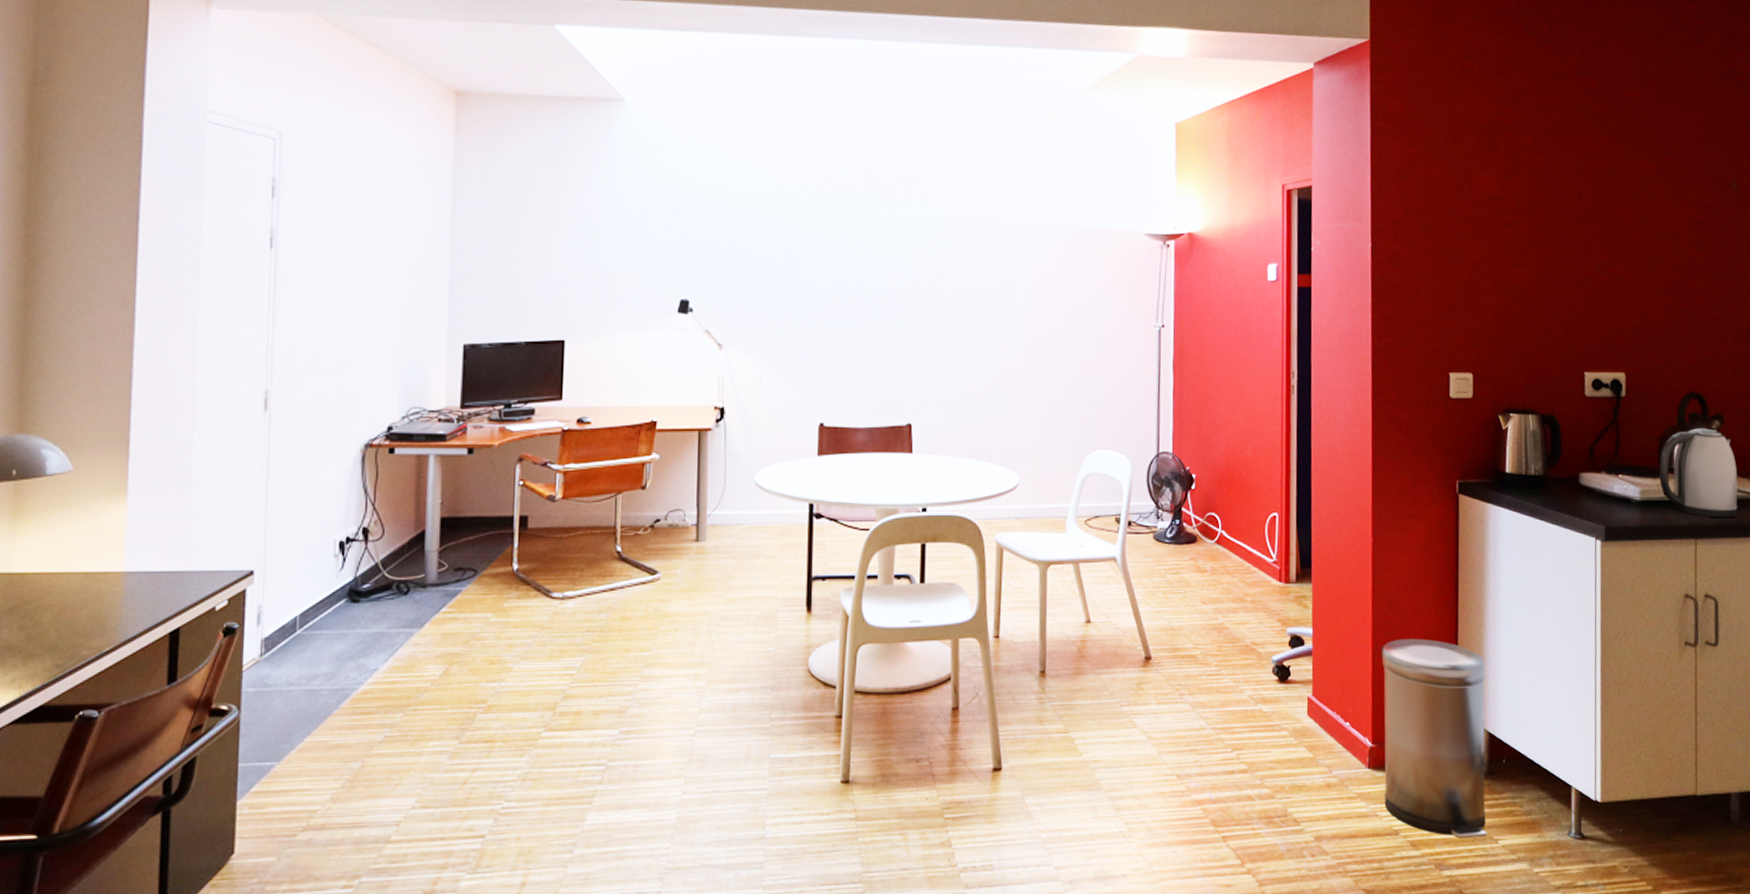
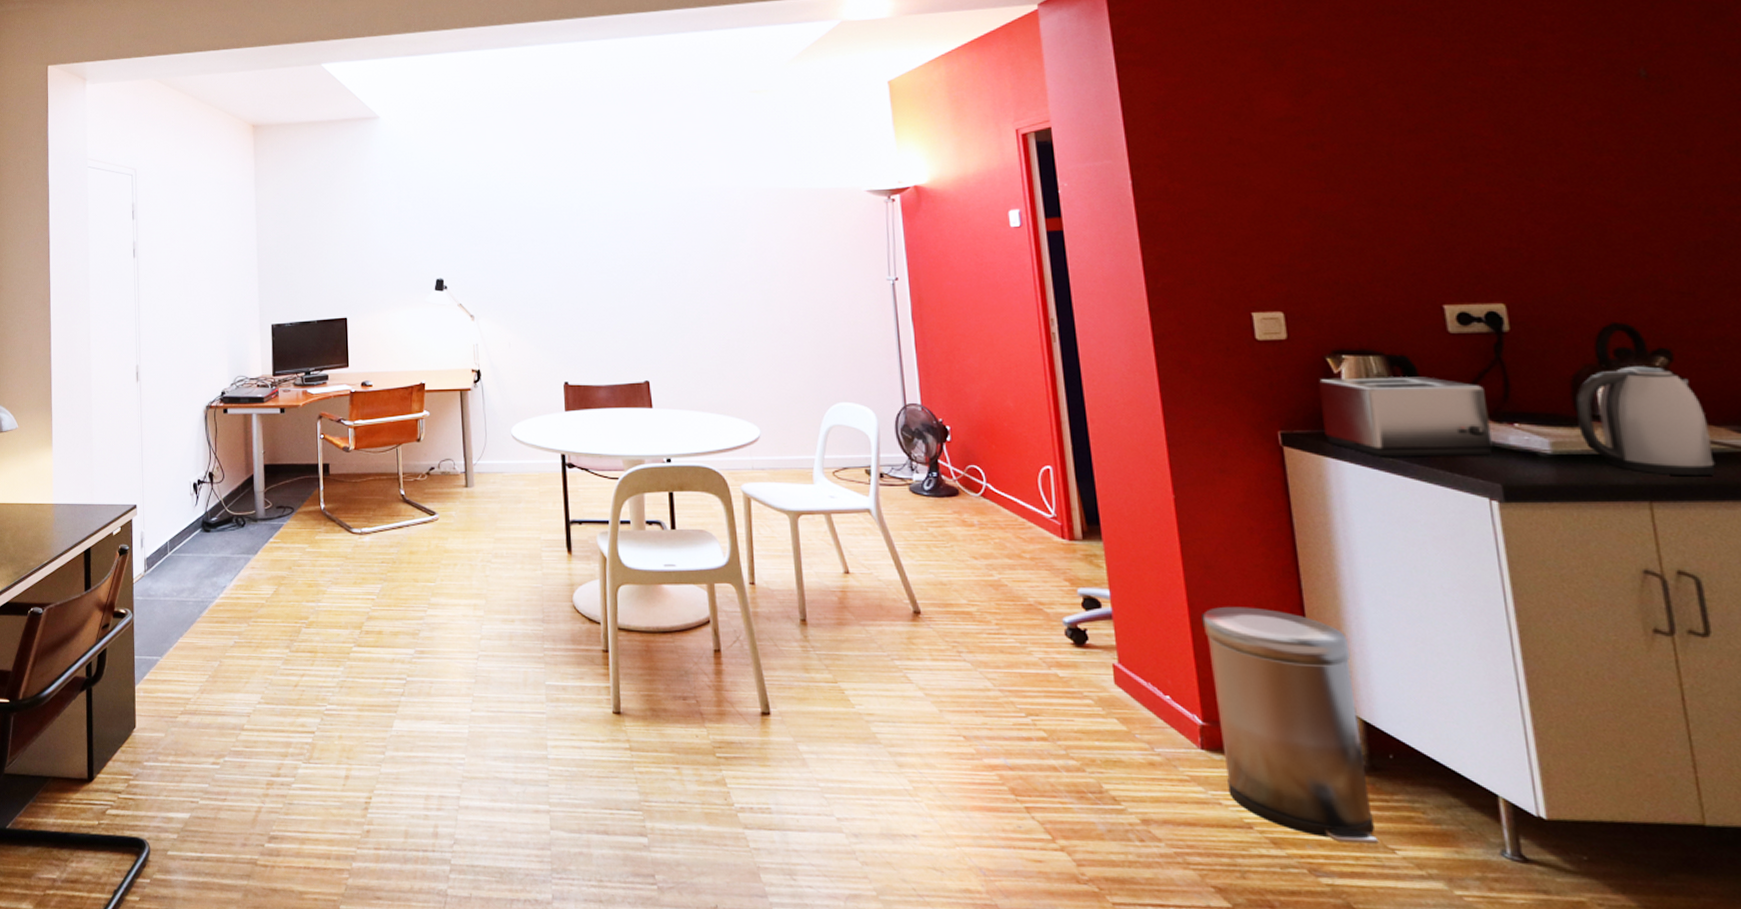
toaster: none [1489,433,1604,504] -> present [1317,376,1493,457]

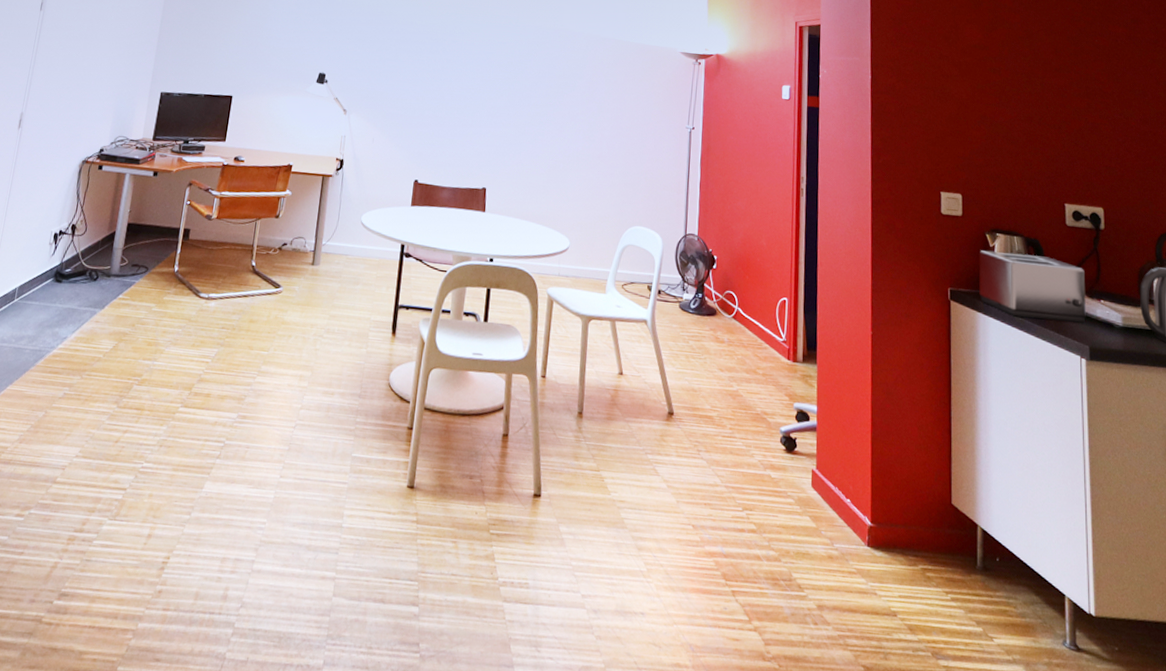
pedal bin: present [1202,606,1379,845] -> none [880,427,983,633]

